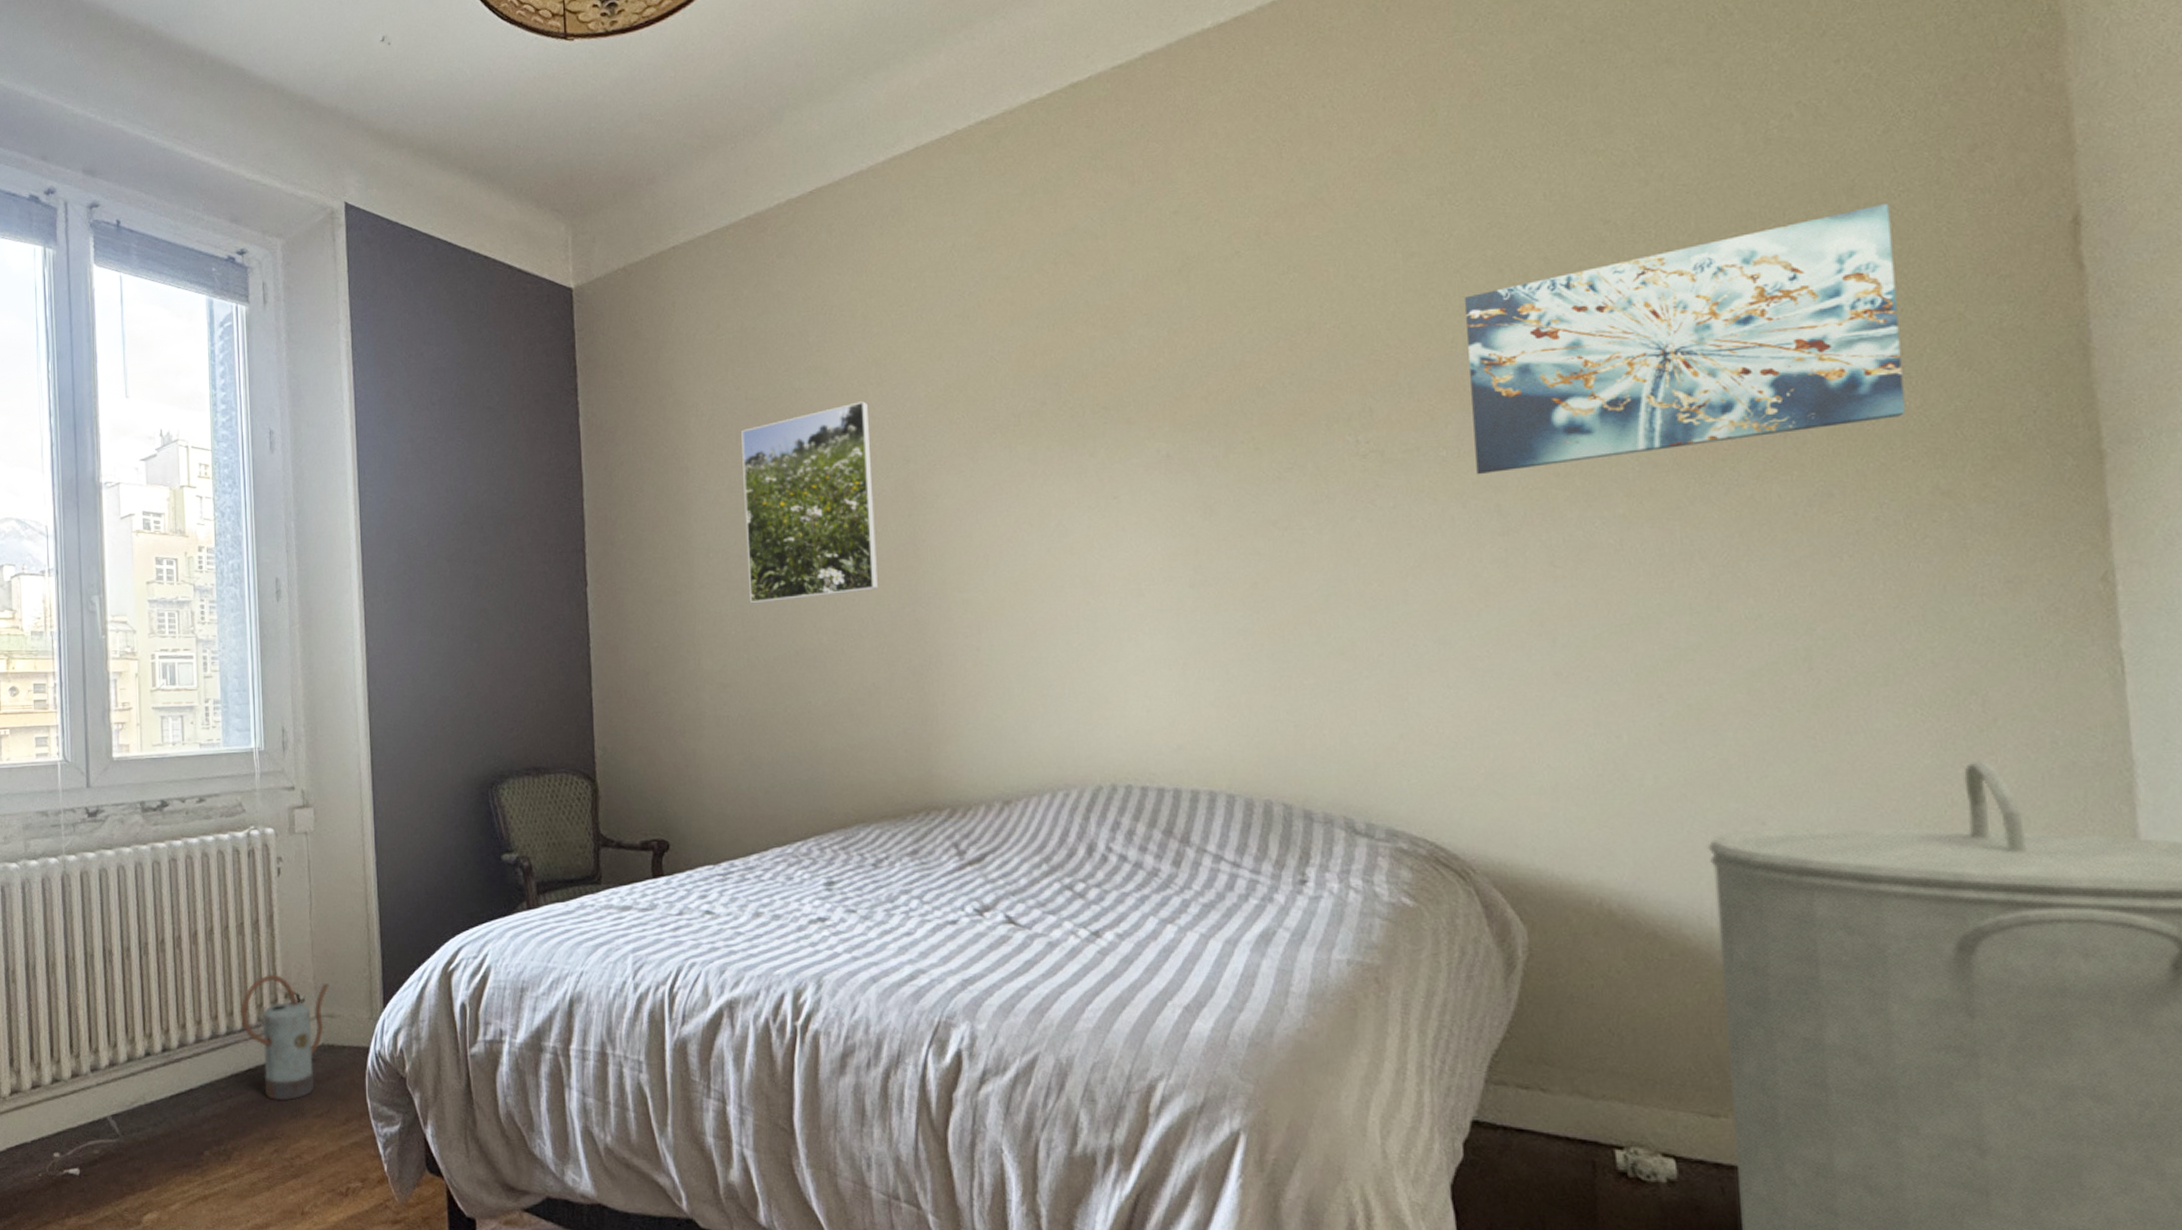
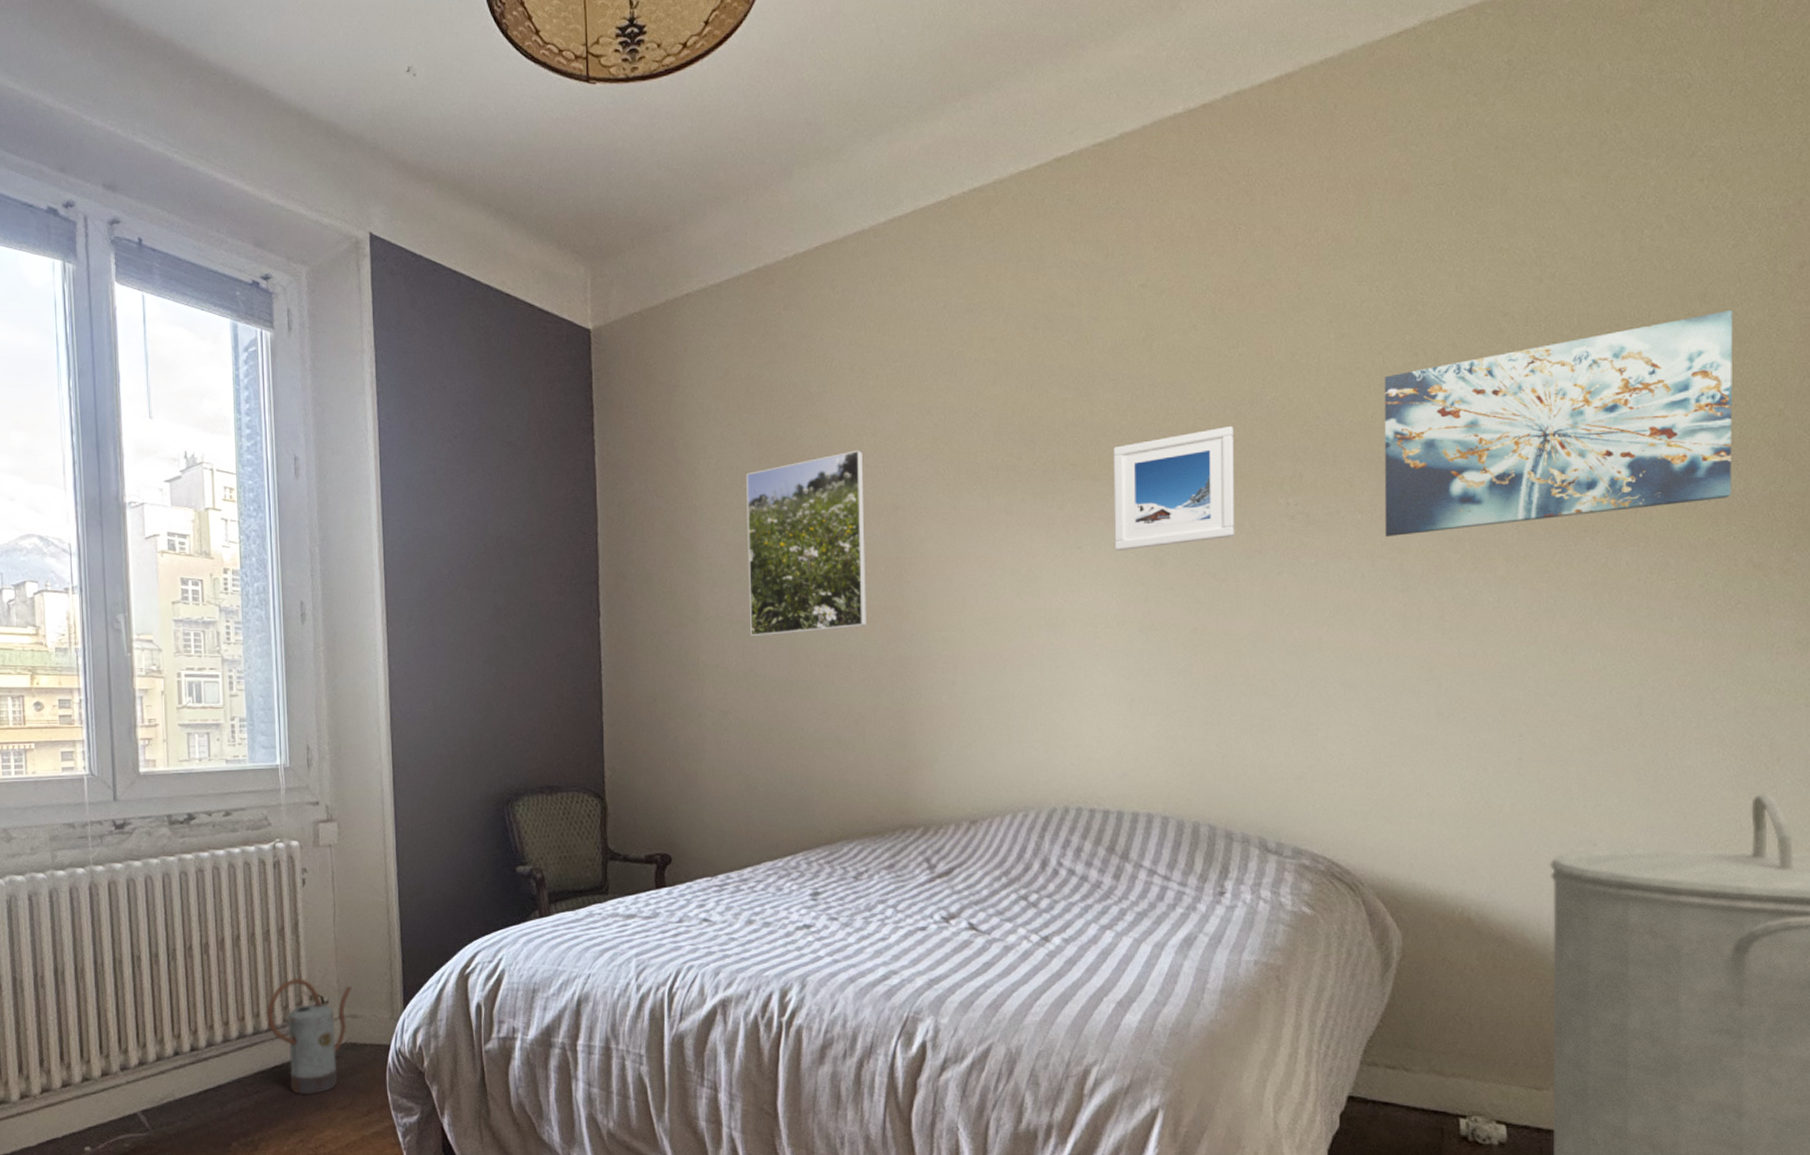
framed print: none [1150,359,1297,501] -> present [1113,426,1235,552]

